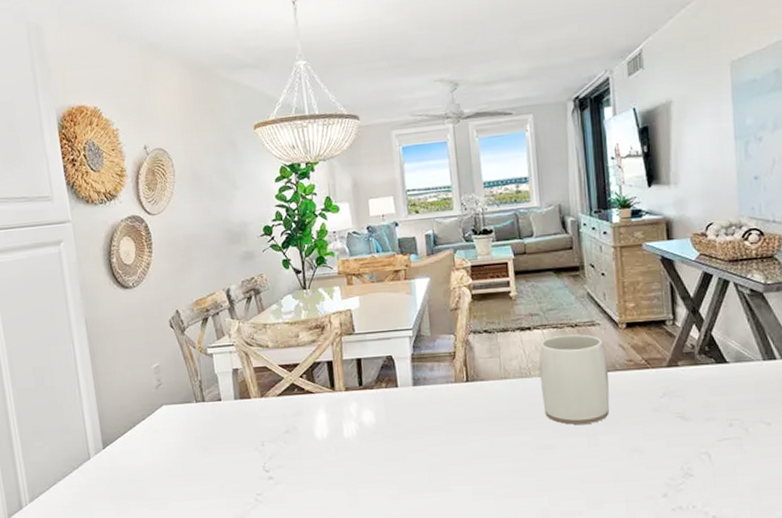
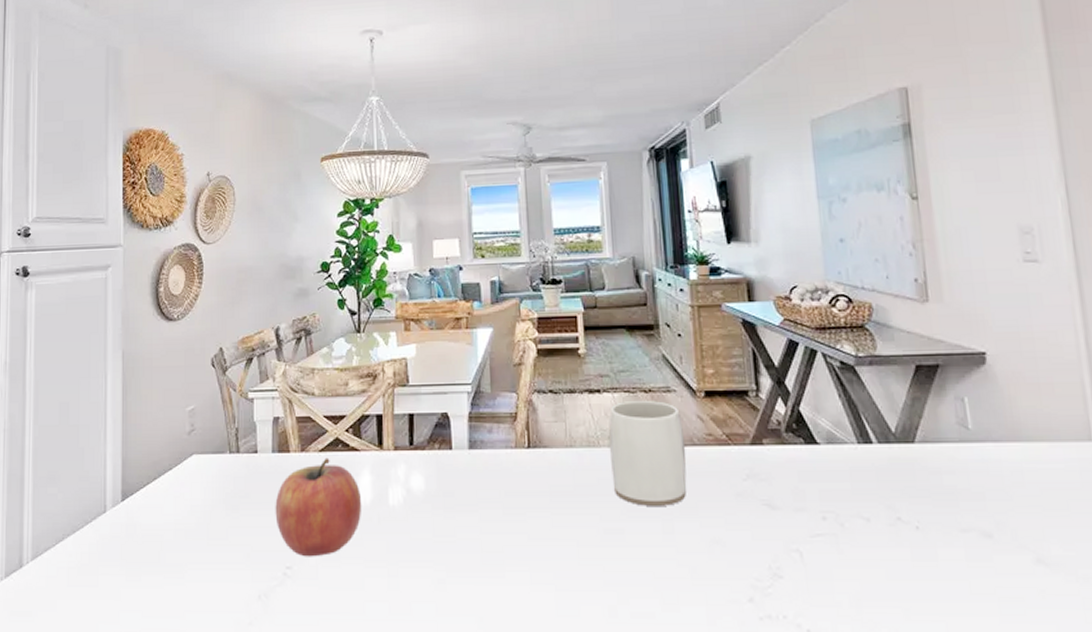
fruit: none [241,401,321,485] -> present [275,457,362,557]

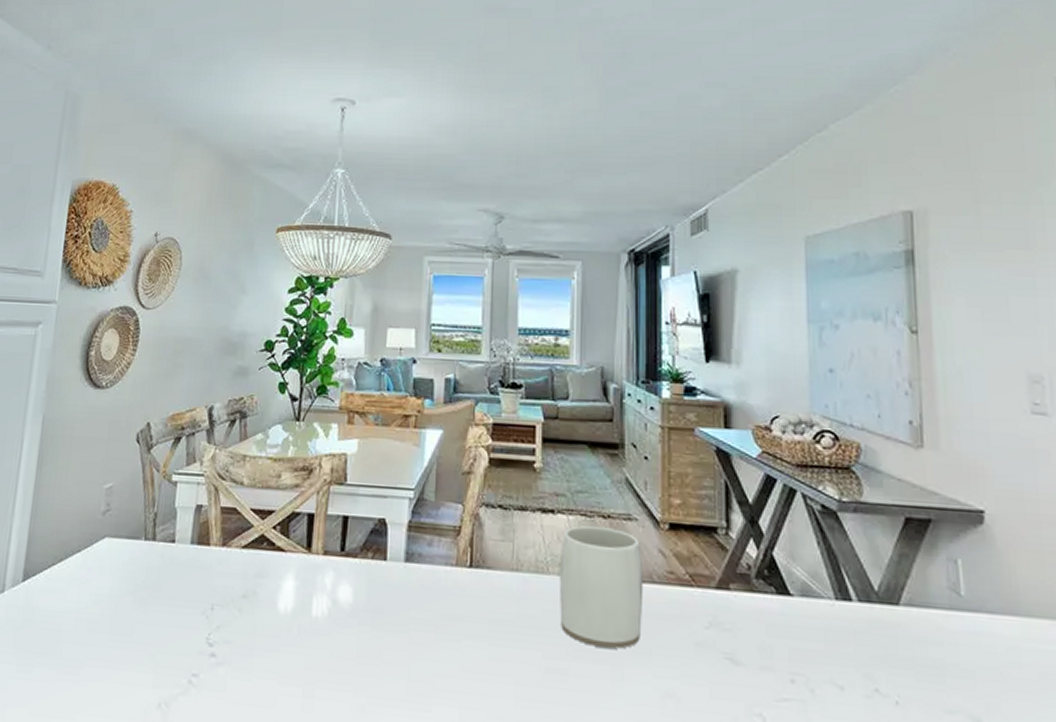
fruit: present [275,457,362,557] -> none [186,555,283,666]

